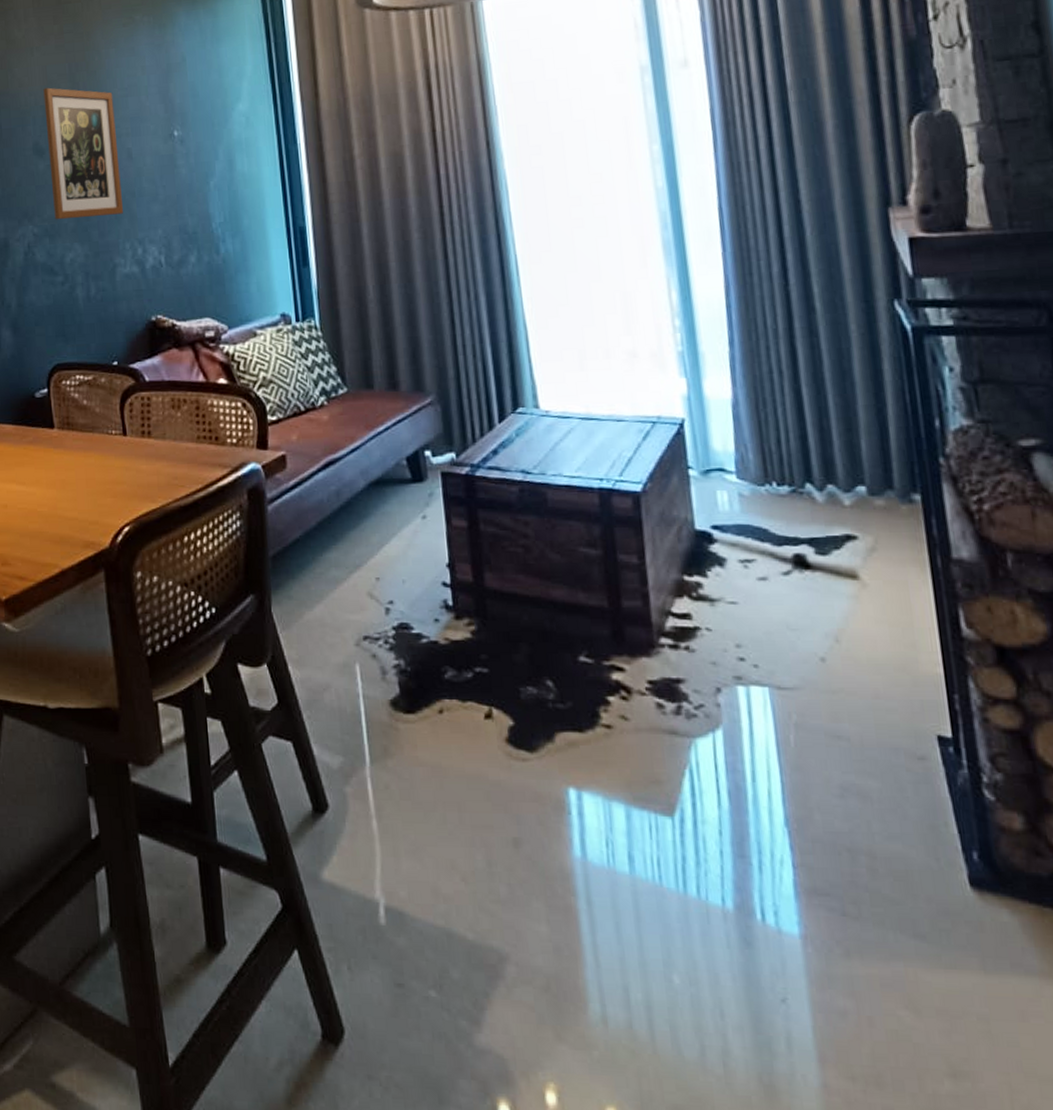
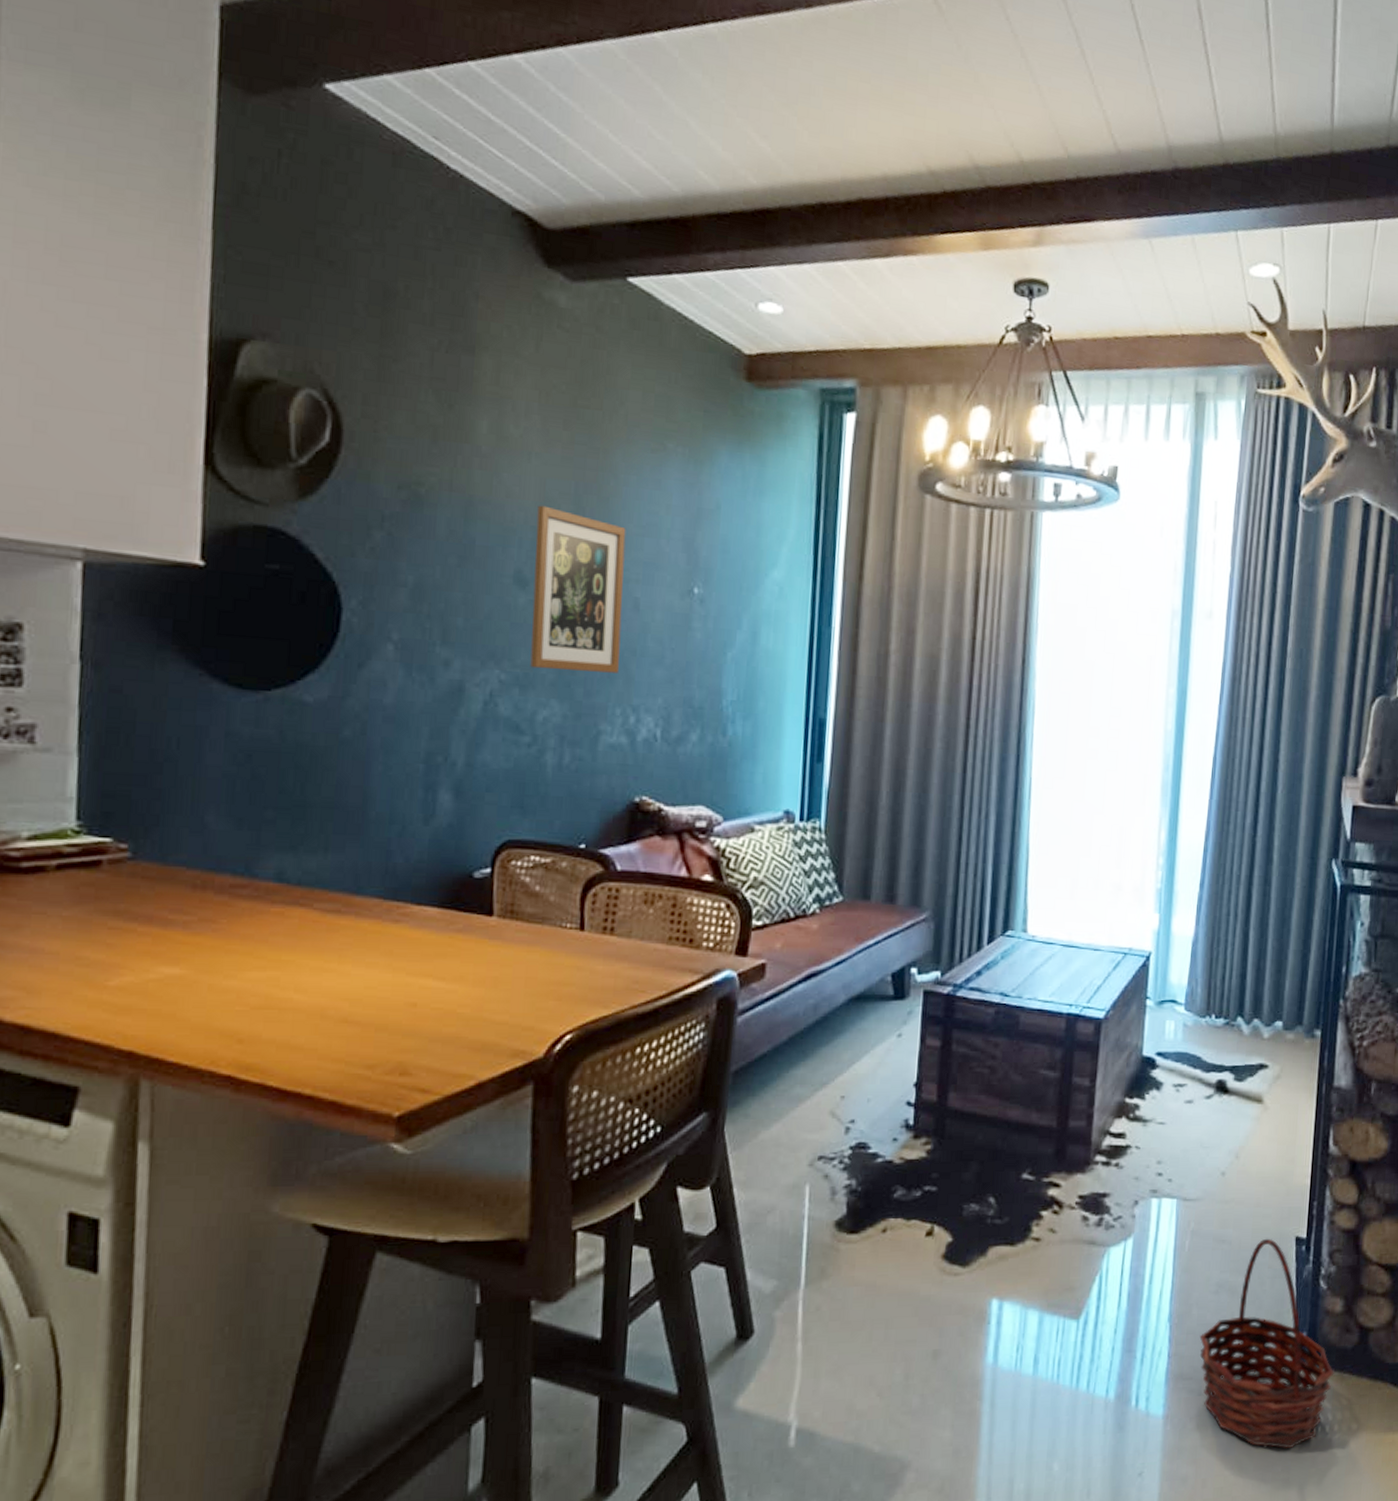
basket: none [829,736,1029,993] -> present [1199,1238,1334,1449]

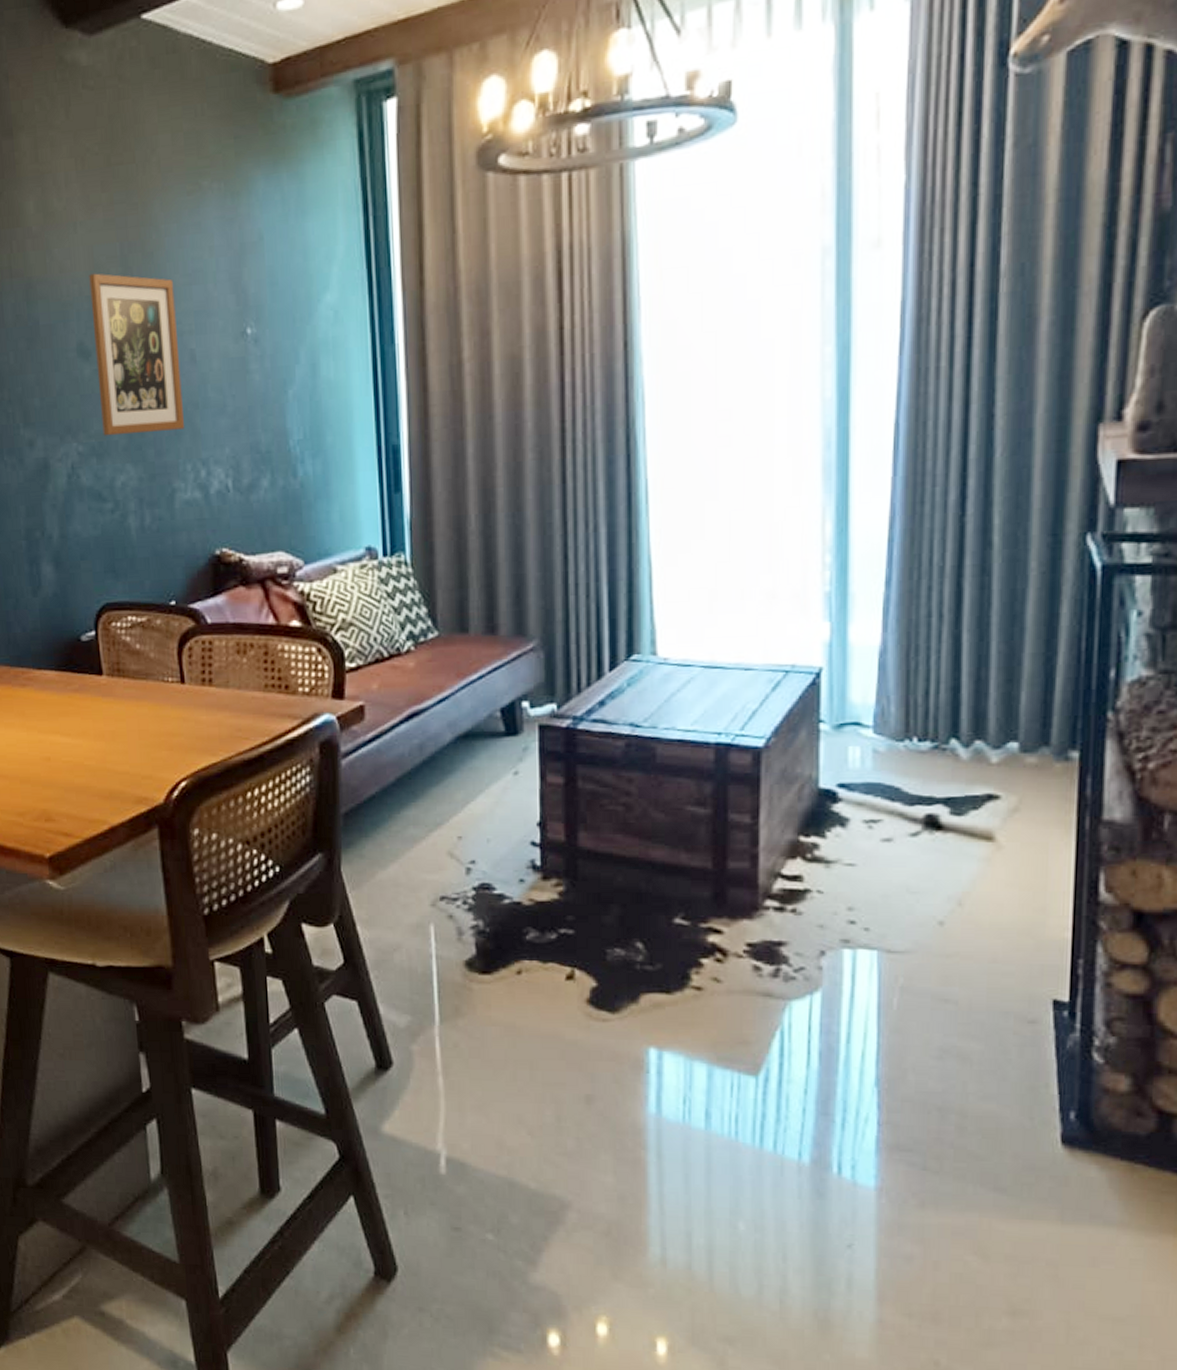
basket: present [1199,1238,1334,1449] -> none [919,999,1120,1241]

